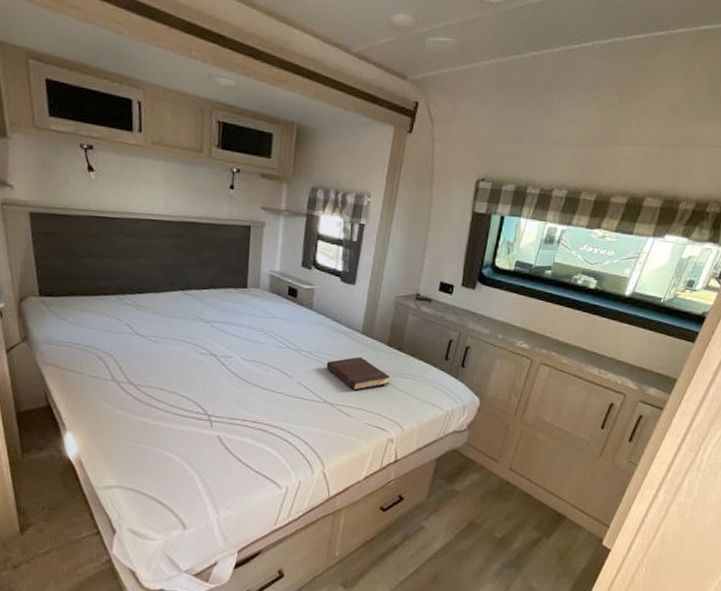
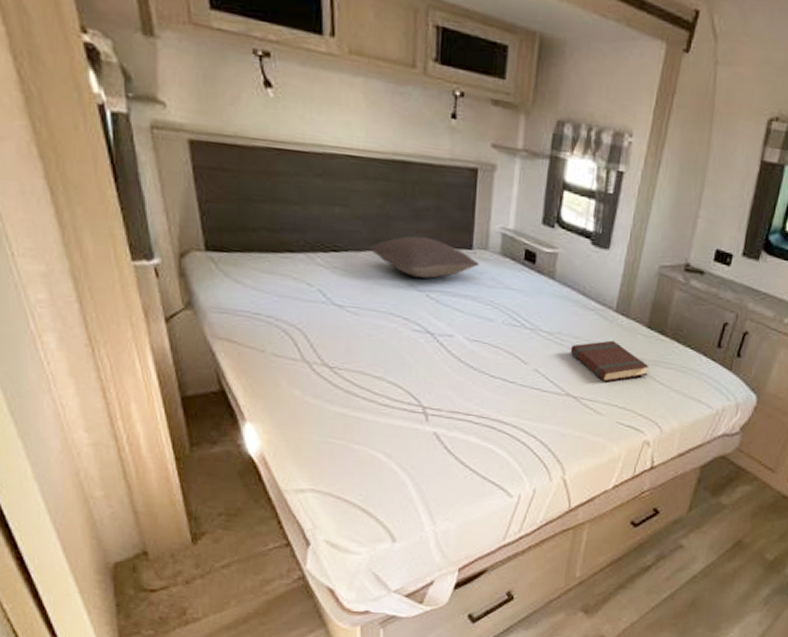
pillow: none [165,279,253,312] -> present [368,235,480,279]

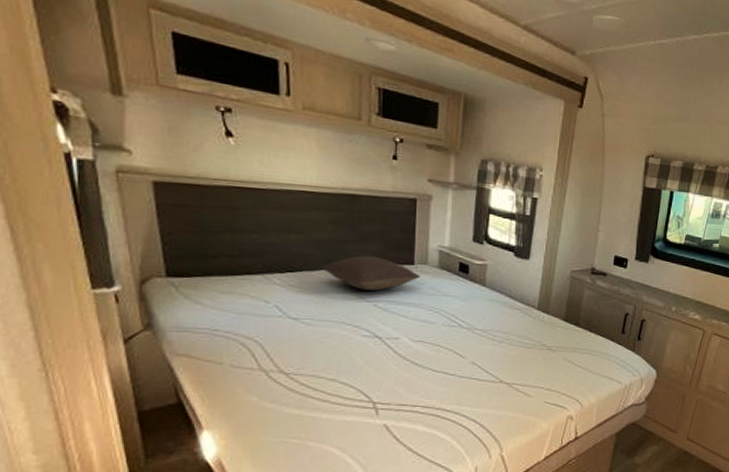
book: present [570,340,649,382] -> none [501,333,568,369]

